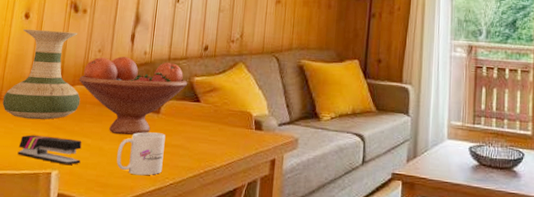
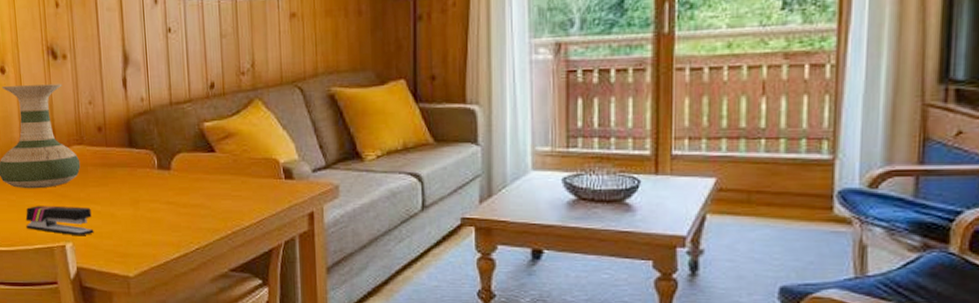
fruit bowl: present [79,56,188,135] -> none [74,106,197,198]
mug: present [116,132,166,176] -> none [131,192,184,242]

